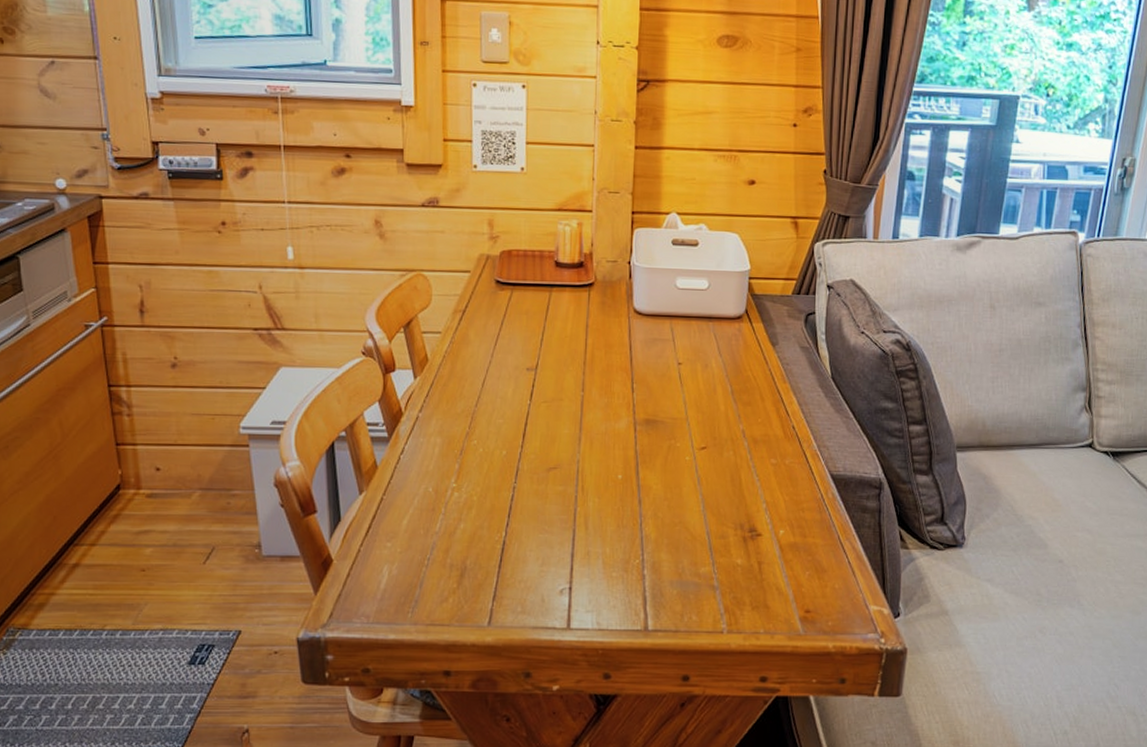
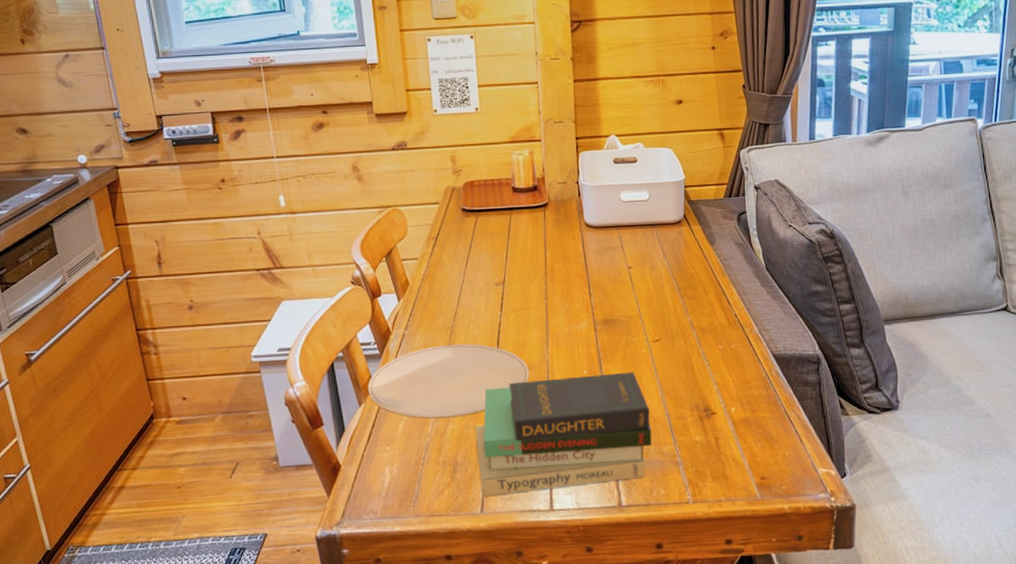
plate: none [371,432,557,517] -> present [368,344,530,420]
books: none [489,480,689,607] -> present [475,372,652,496]

